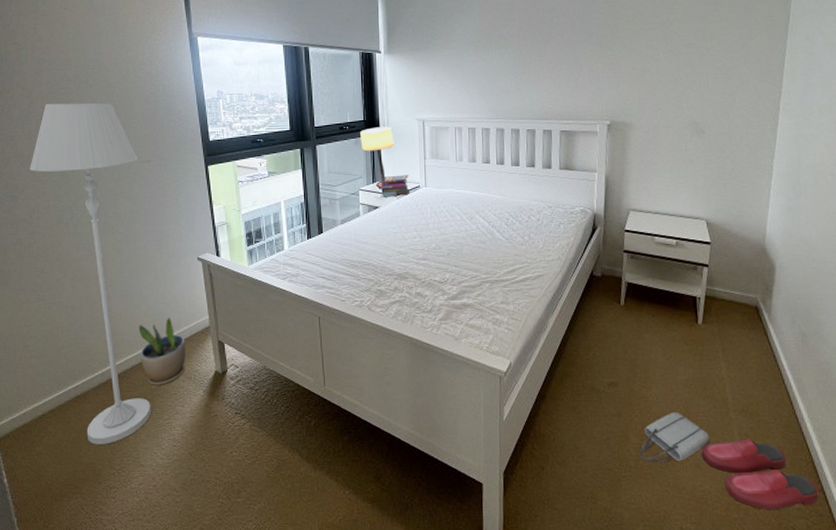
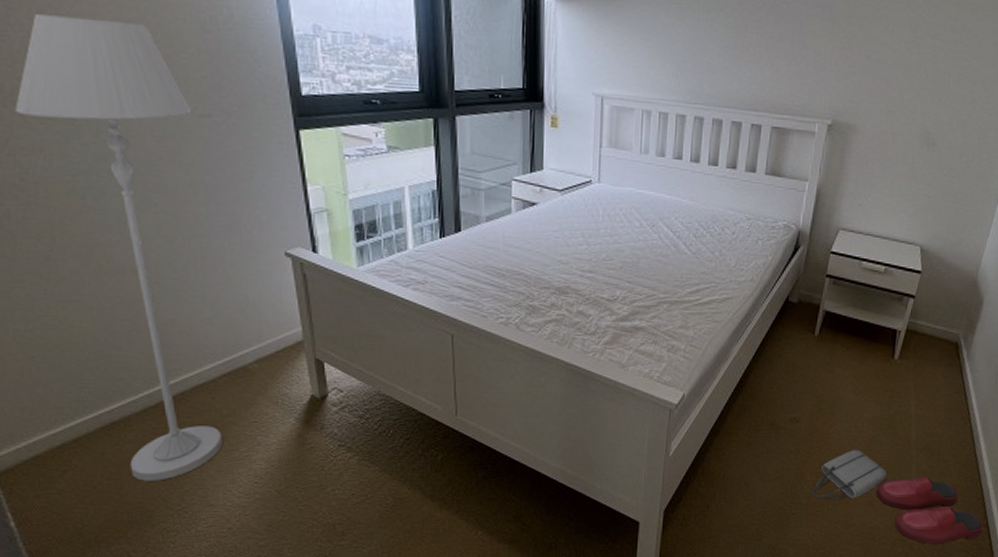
potted plant: present [138,317,186,385] -> none [200,327,271,411]
table lamp: present [360,127,394,187] -> none [517,99,562,177]
books: present [377,175,409,197] -> none [536,164,578,192]

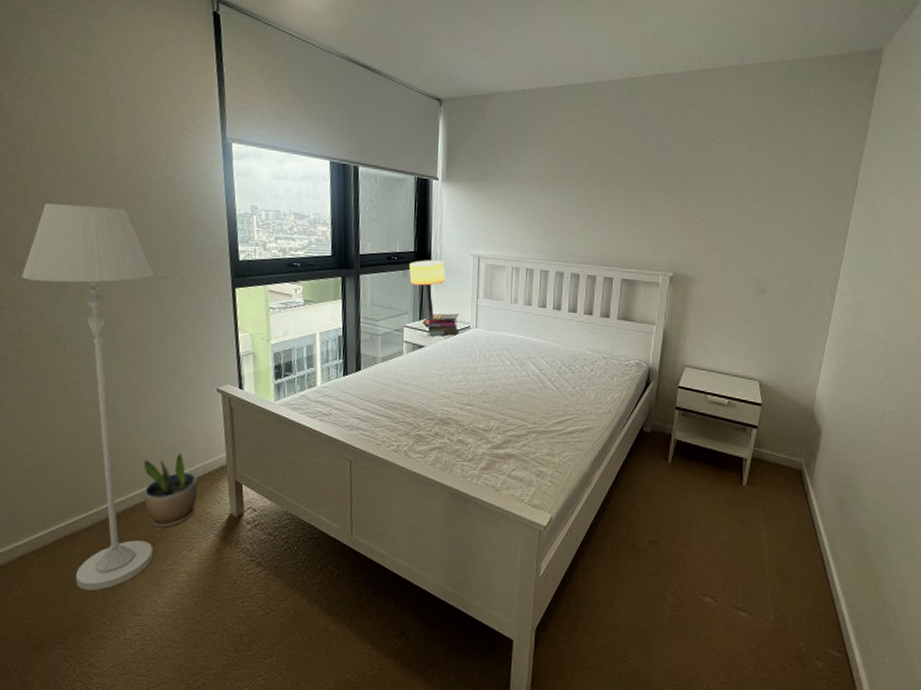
potted plant: none [200,327,271,411] -> present [143,453,198,527]
table lamp: none [517,99,562,177] -> present [409,260,446,324]
books: none [536,164,578,192] -> present [424,313,459,336]
tote bag: present [812,449,888,500] -> none [674,572,744,622]
slippers: present [875,477,984,545] -> none [734,601,842,671]

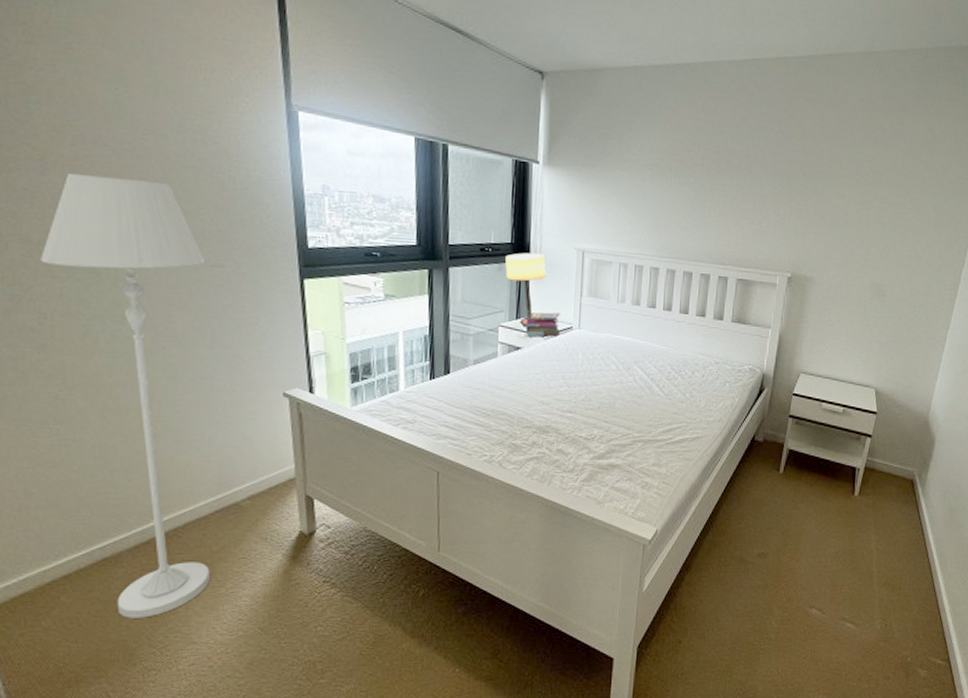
potted plant: present [143,453,198,527] -> none [196,464,262,547]

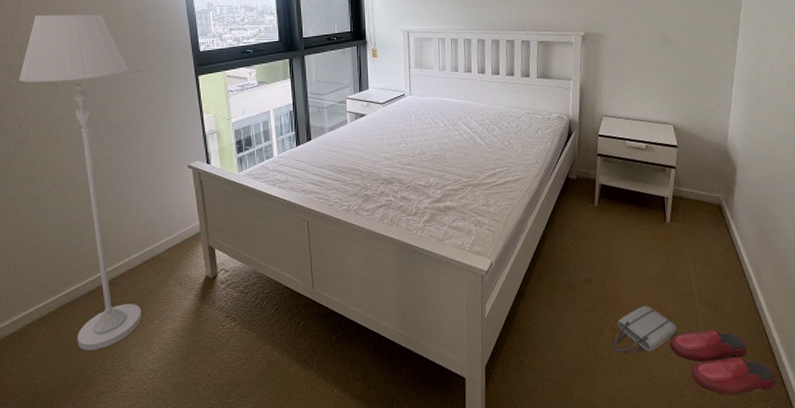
table lamp: present [505,252,546,324] -> none [347,37,380,95]
books: present [521,312,560,337] -> none [364,83,395,105]
tote bag: none [780,584,852,635] -> present [612,305,678,354]
slippers: none [841,611,945,680] -> present [669,329,777,396]

